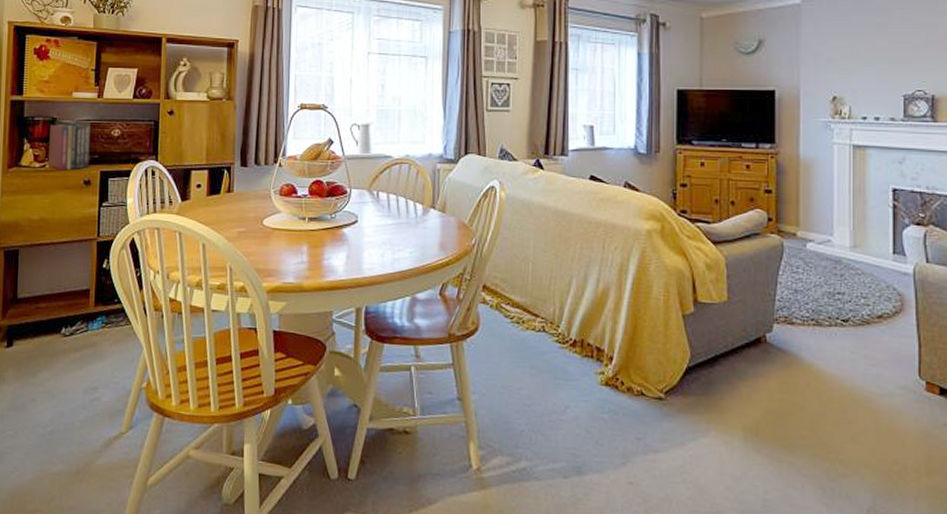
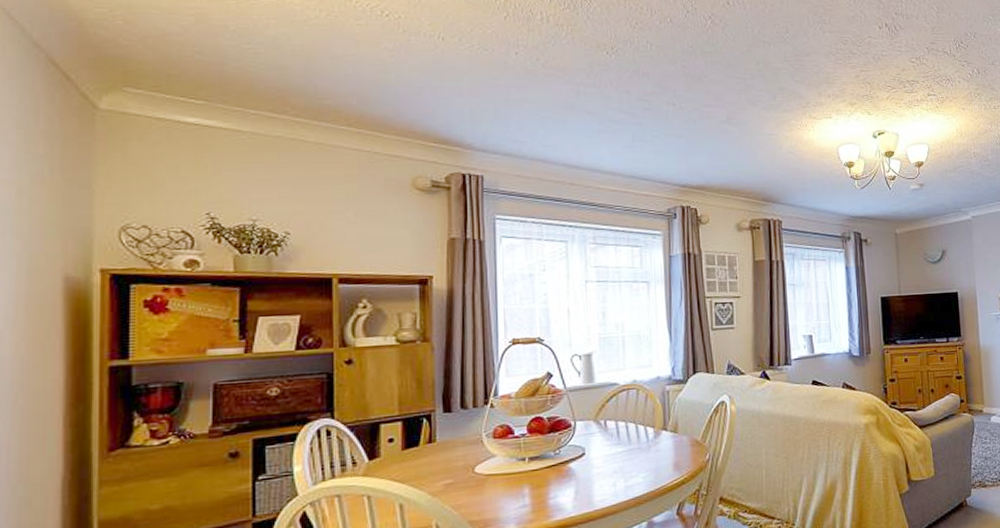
books: present [48,119,91,171] -> none [174,381,236,445]

